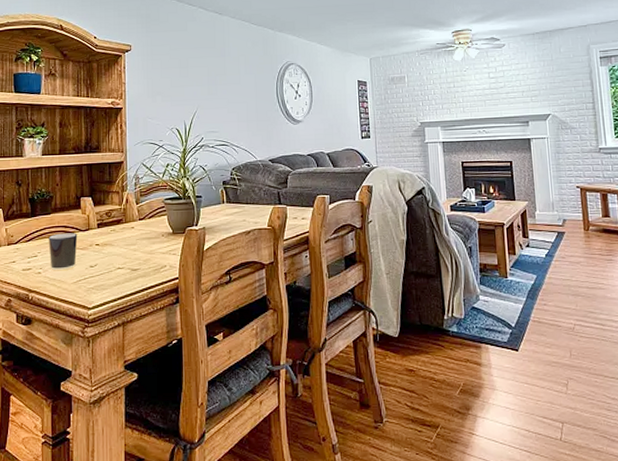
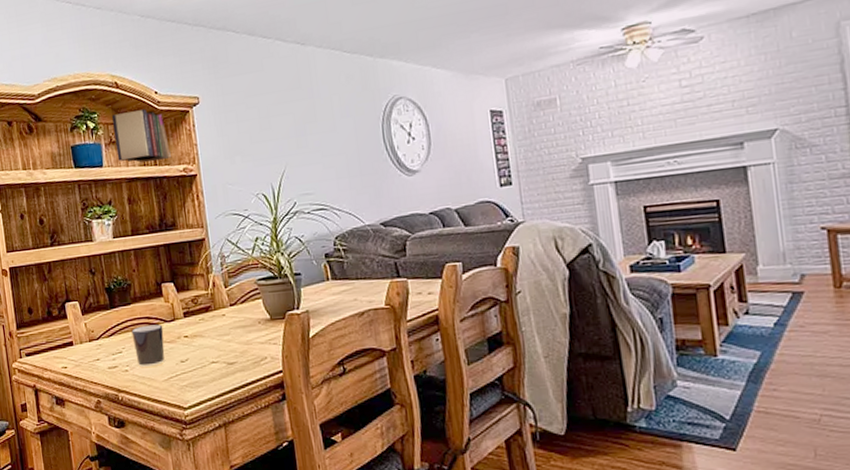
books: none [54,50,102,95] -> present [112,109,171,164]

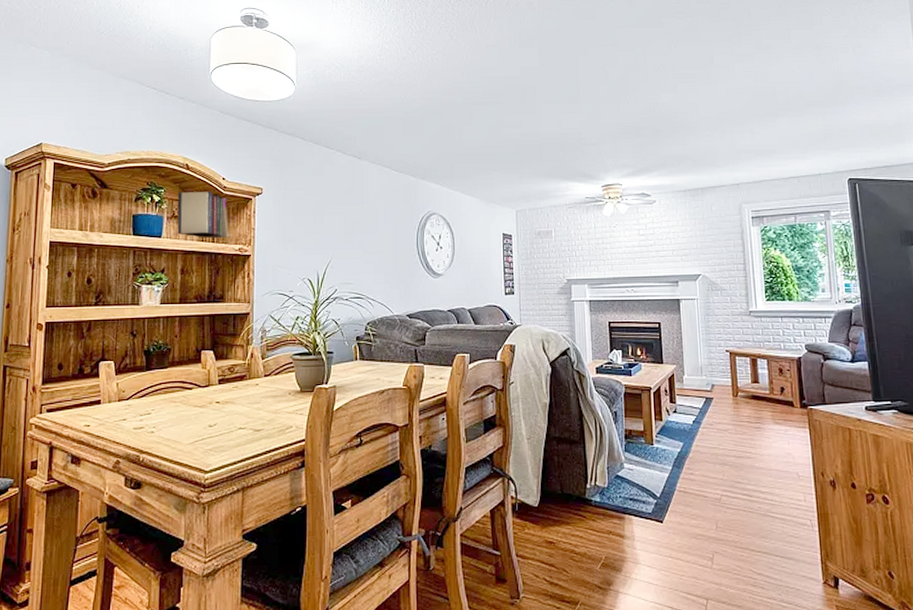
mug: present [131,324,165,368] -> none [163,389,196,431]

